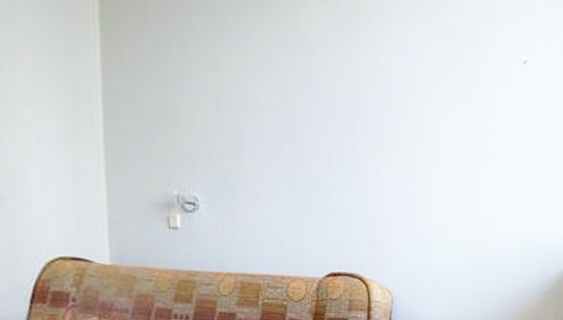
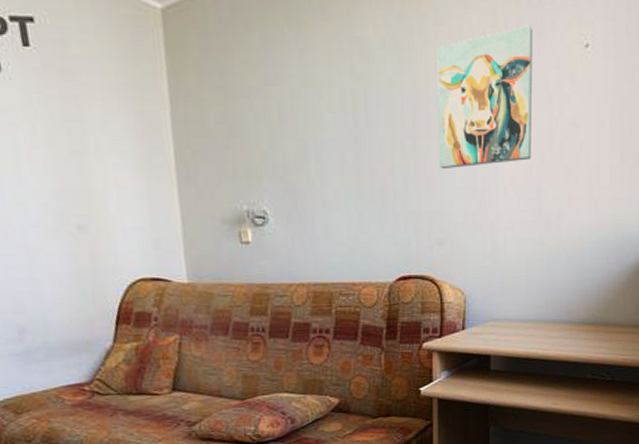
wall art: none [376,36,474,171] -> present [437,25,532,170]

